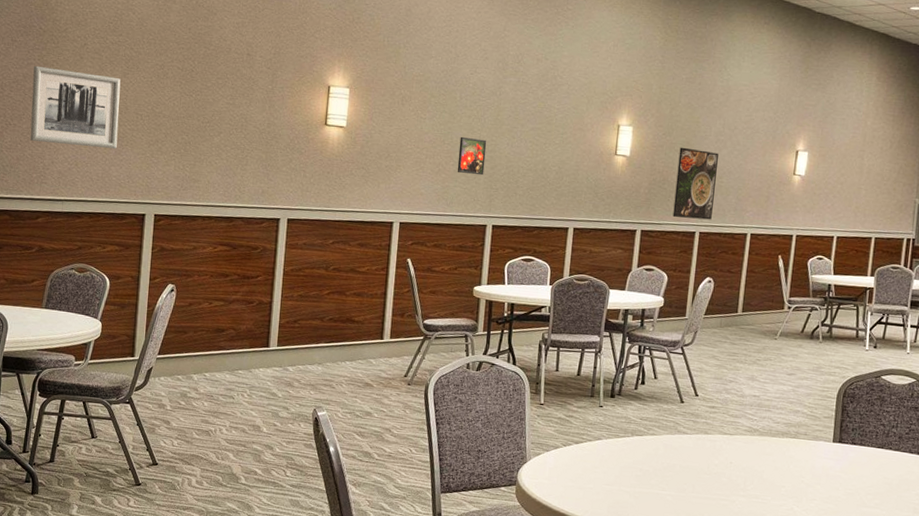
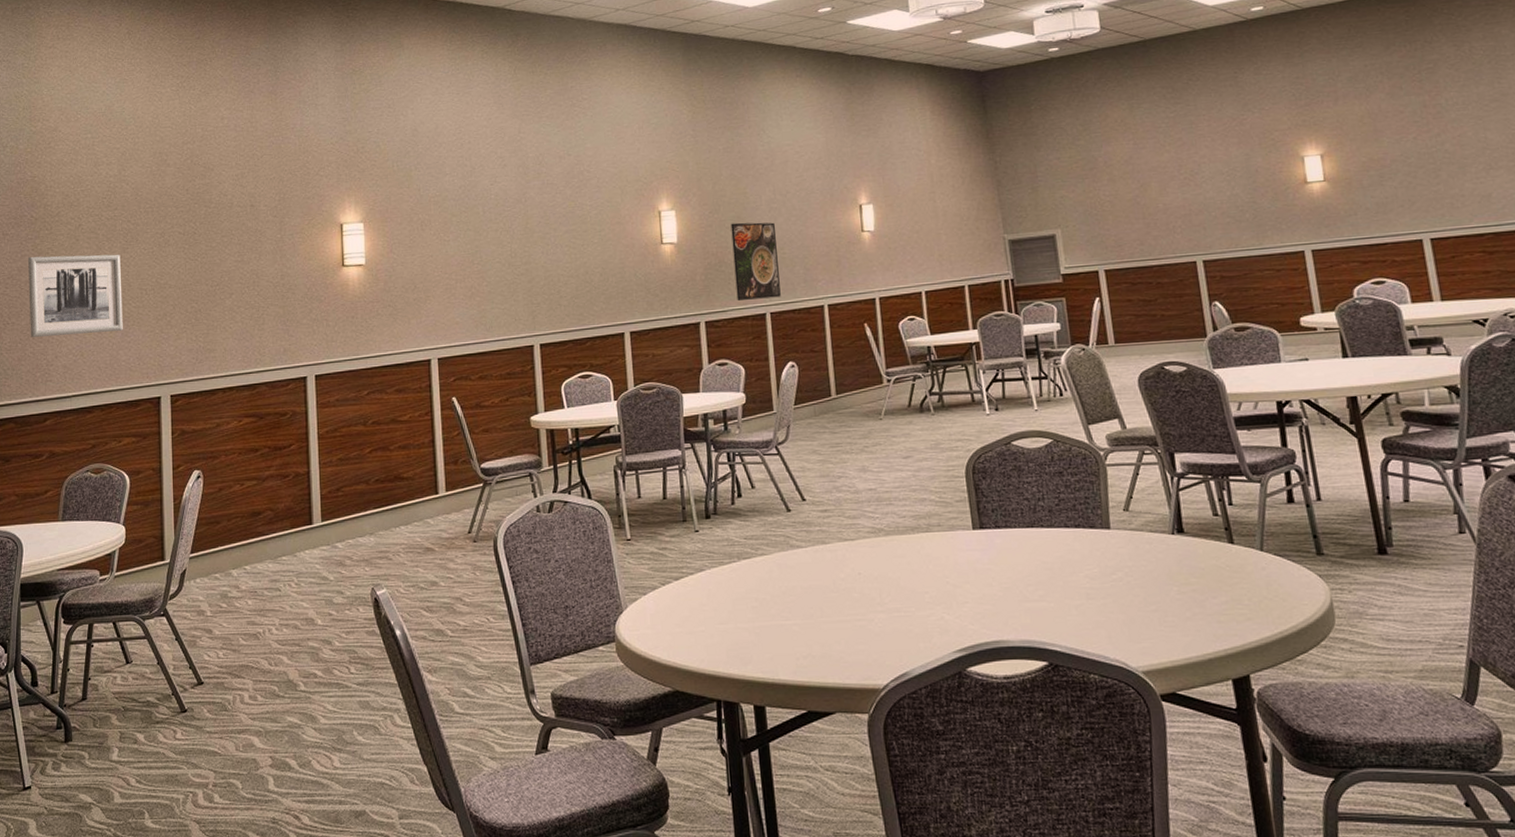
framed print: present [457,136,487,176] -> none [489,252,522,293]

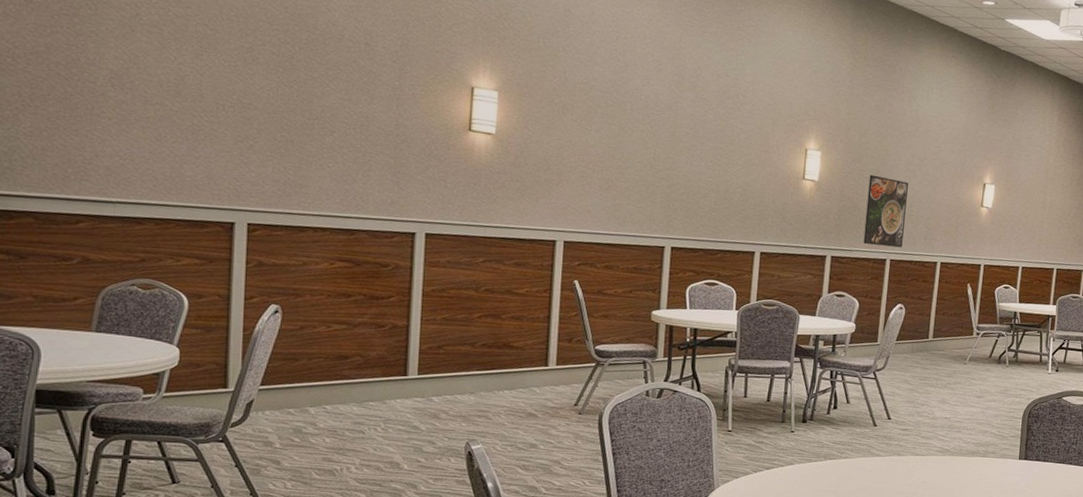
wall art: present [28,254,123,337] -> none [60,35,192,144]

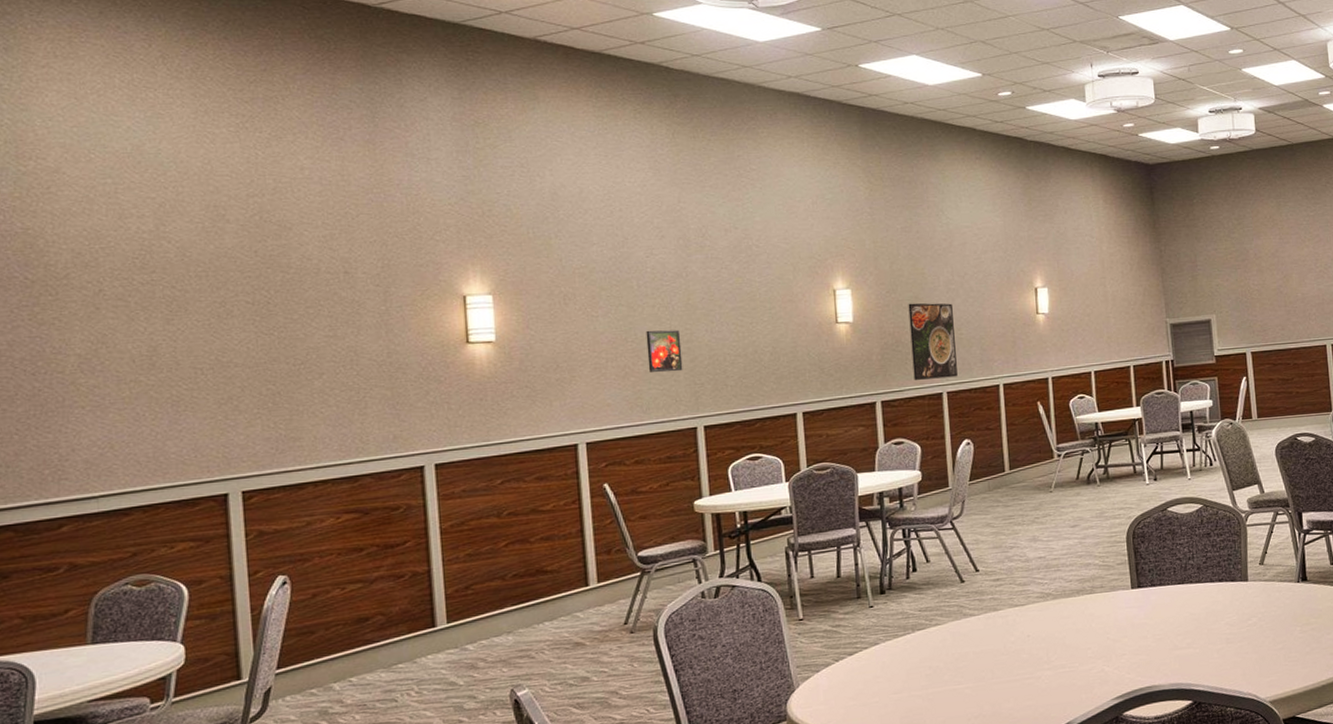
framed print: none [629,151,663,195] -> present [646,329,683,373]

